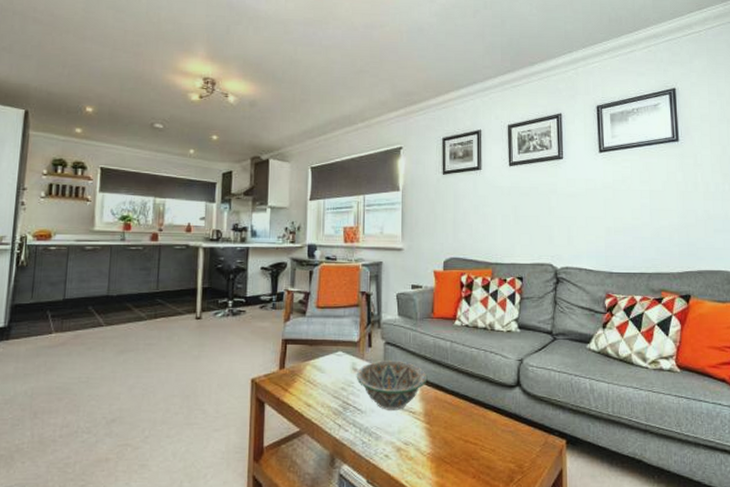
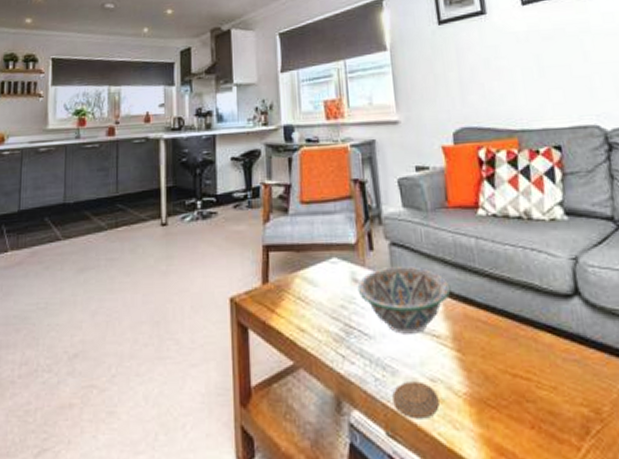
coaster: none [374,444,409,471] -> present [392,381,440,419]

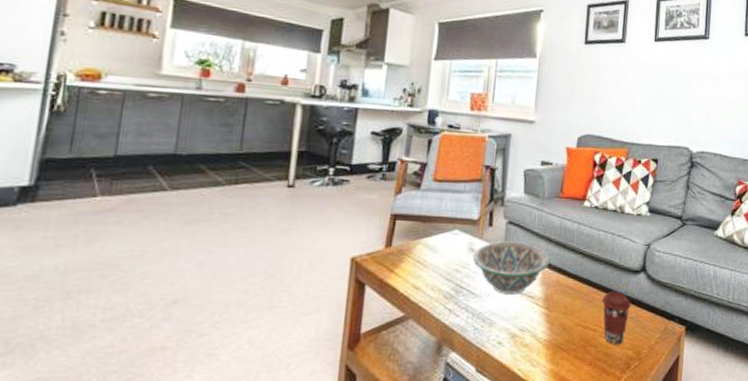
coaster: present [392,381,440,419] -> none [486,331,524,359]
coffee cup: none [528,324,572,399] -> present [601,291,631,345]

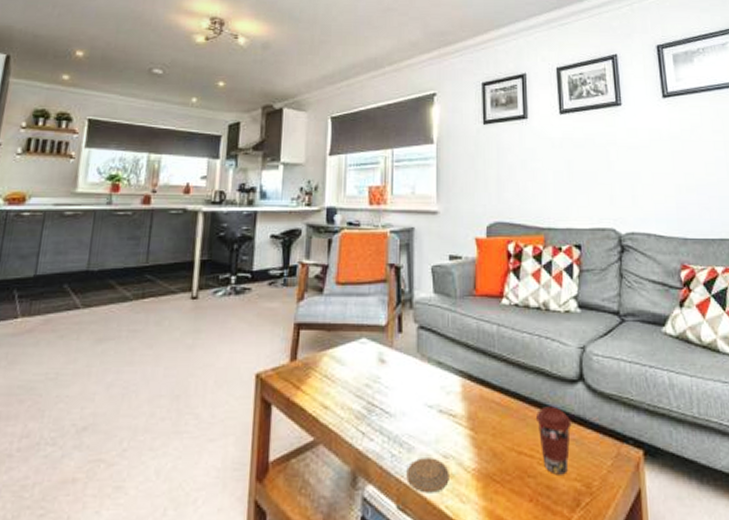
decorative bowl: present [472,241,551,294] -> none [383,349,470,413]
coaster: none [486,331,524,359] -> present [406,458,449,493]

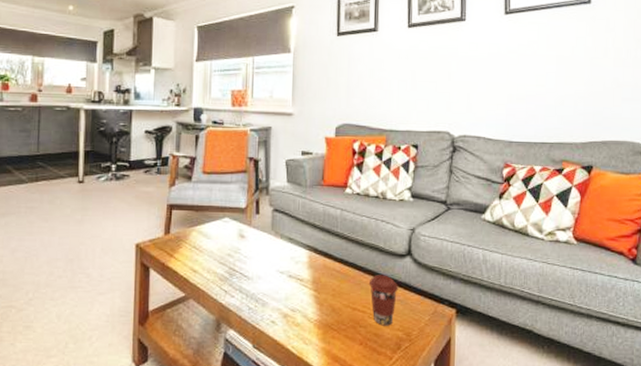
coaster: present [406,458,449,493] -> none [261,311,296,337]

